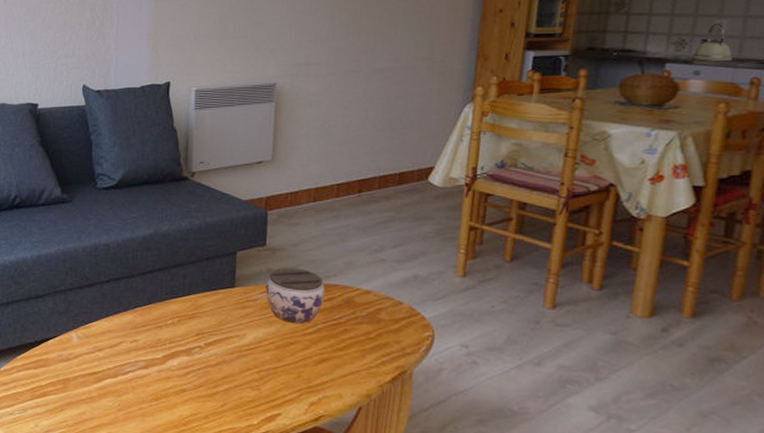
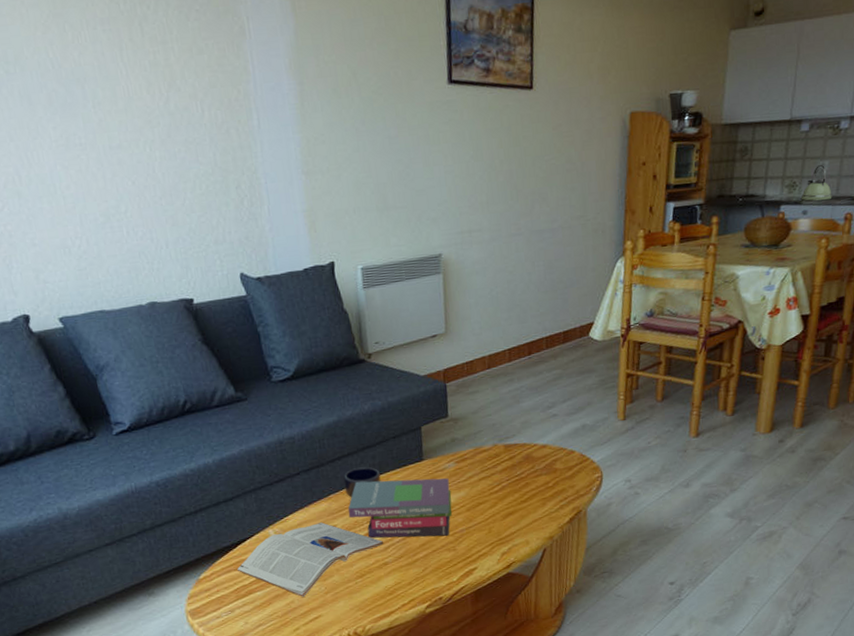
magazine: none [37,335,183,410] -> present [237,522,383,597]
mug: none [152,284,189,314] -> present [343,466,381,498]
books: none [152,298,261,372] -> present [348,478,452,538]
jar: present [266,268,326,324] -> none [451,433,507,486]

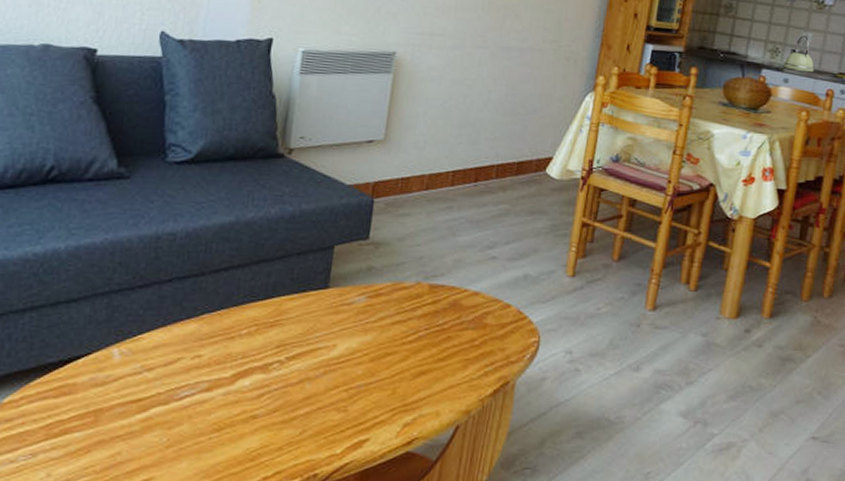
magazine: present [237,522,383,597] -> none [57,349,257,448]
mug: present [343,466,381,498] -> none [223,285,273,322]
books: present [348,478,452,538] -> none [220,302,356,390]

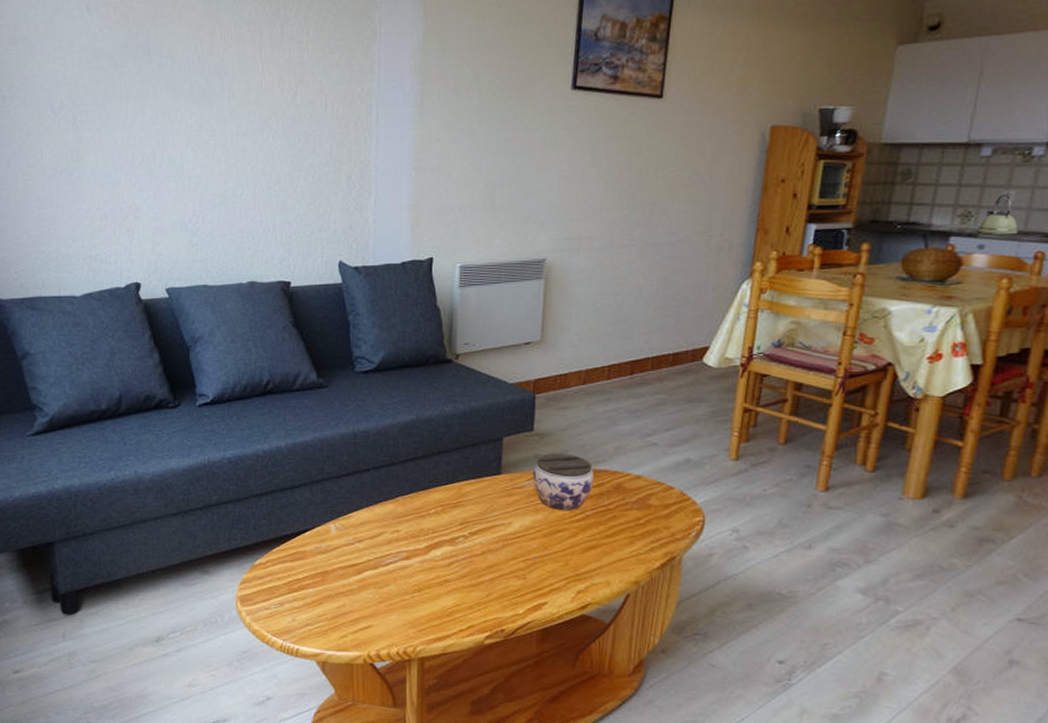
jar: none [364,265,431,331] -> present [533,454,595,511]

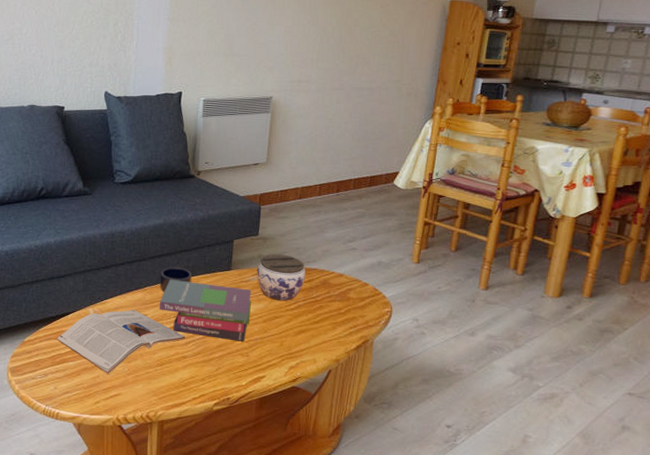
magazine: none [293,525,447,602] -> present [57,310,185,374]
mug: none [414,472,453,504] -> present [159,267,192,293]
books: none [414,487,528,561] -> present [159,279,252,342]
kettle: present [976,195,1019,236] -> none [602,63,634,94]

